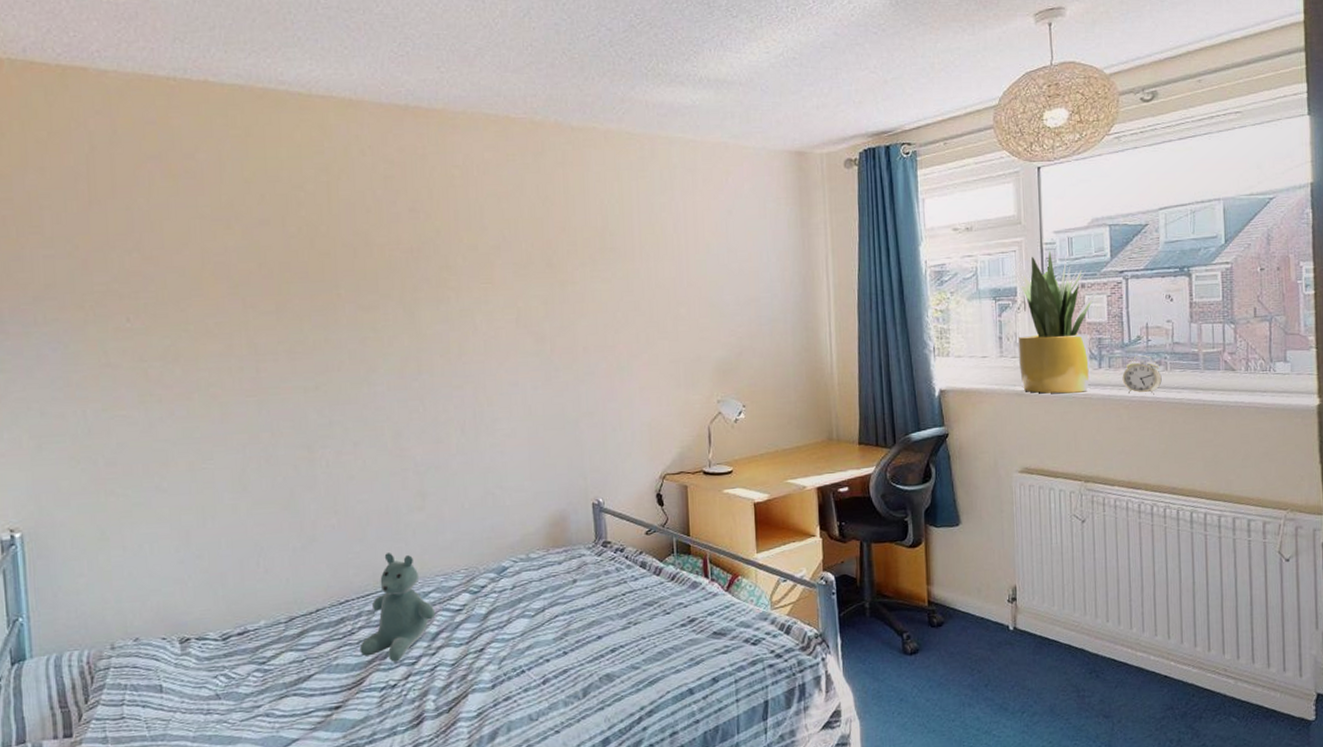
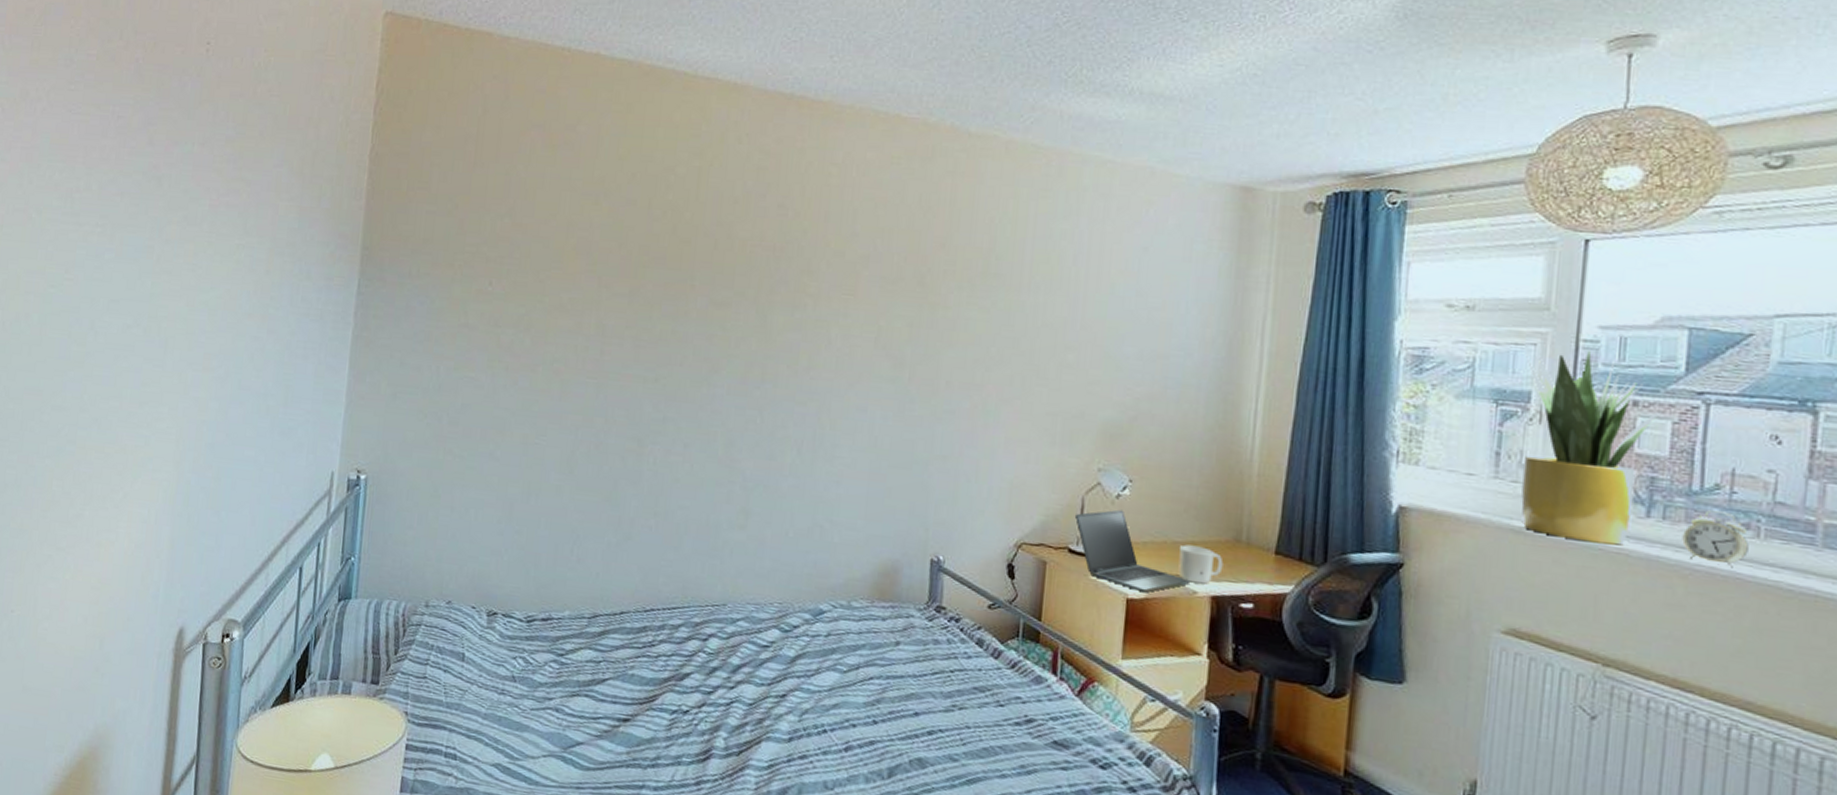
stuffed bear: present [359,553,436,662] -> none [657,568,741,687]
laptop: none [705,431,800,496] -> present [1075,509,1191,593]
mug: none [789,449,823,480] -> present [1178,544,1224,585]

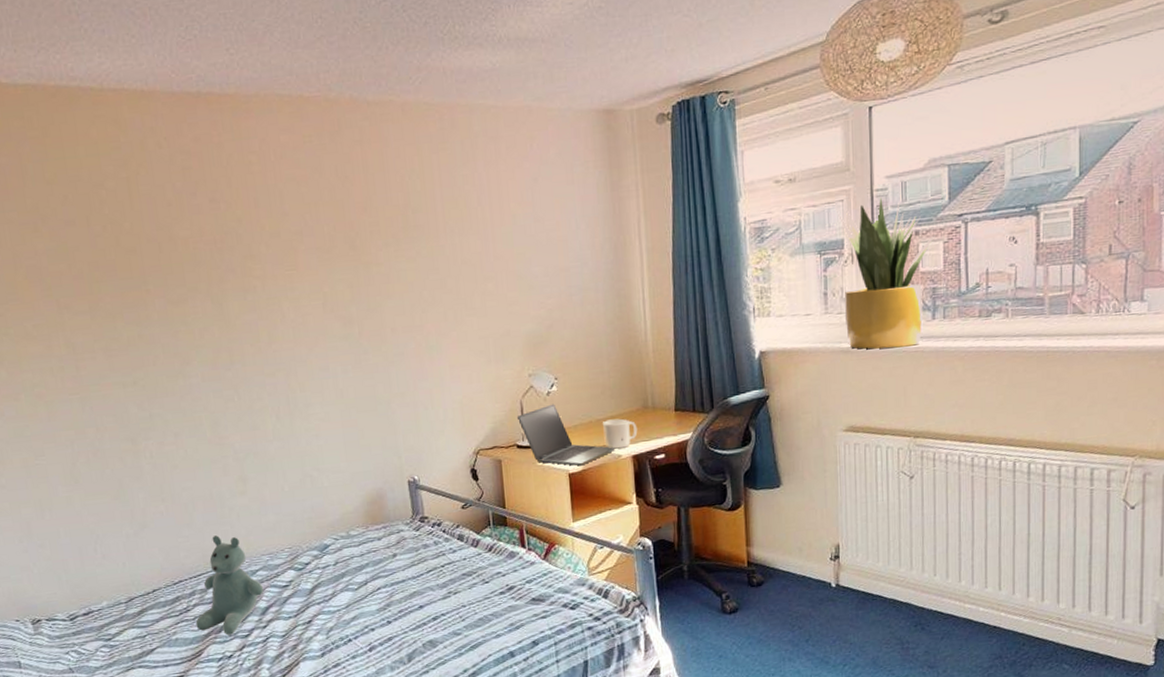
stuffed bear: none [657,568,741,687] -> present [195,535,264,635]
alarm clock: present [1682,510,1749,567] -> none [958,303,1002,344]

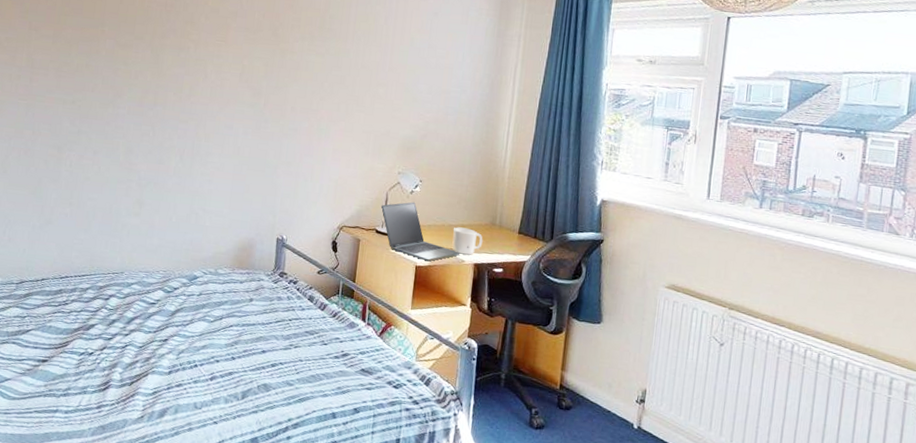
stuffed bear: present [195,535,264,635] -> none [69,245,134,335]
planter: present [837,197,935,349] -> none [681,93,772,227]

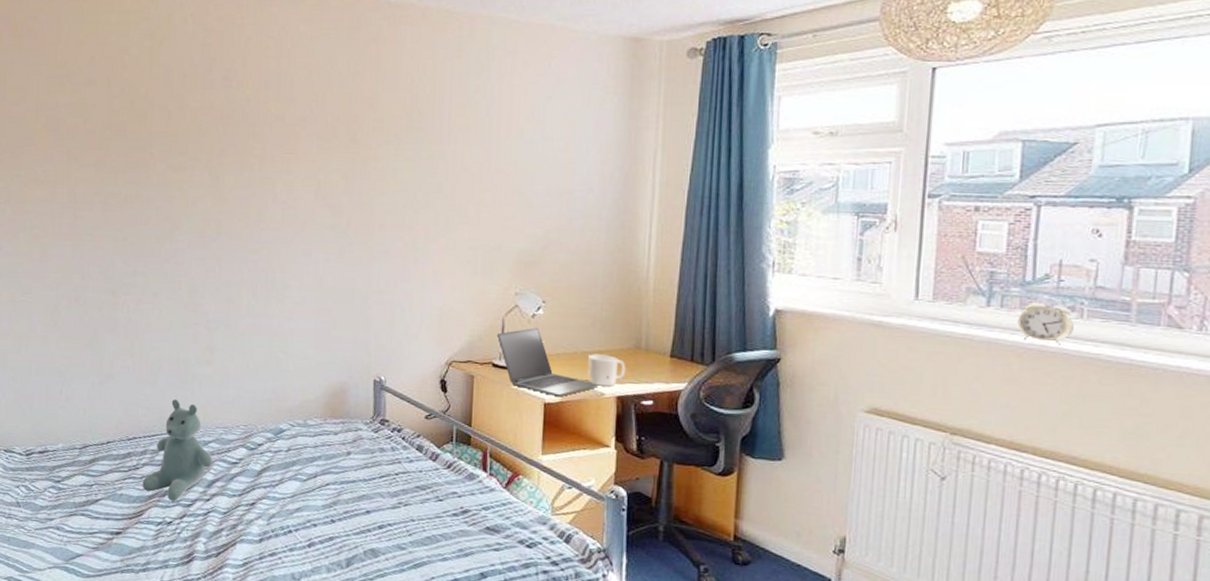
stuffed bear: none [69,245,134,335] -> present [142,399,213,501]
alarm clock: none [781,203,822,241] -> present [1017,297,1074,344]

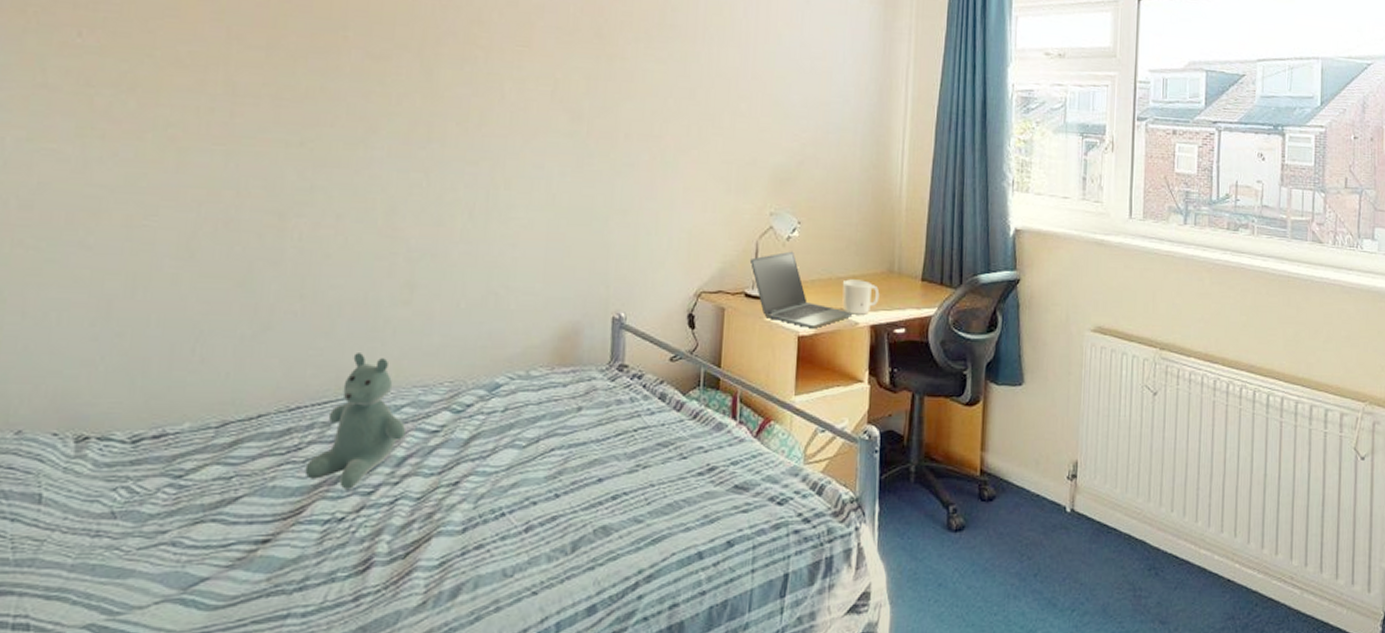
alarm clock: present [1017,297,1074,344] -> none [1207,215,1248,259]

